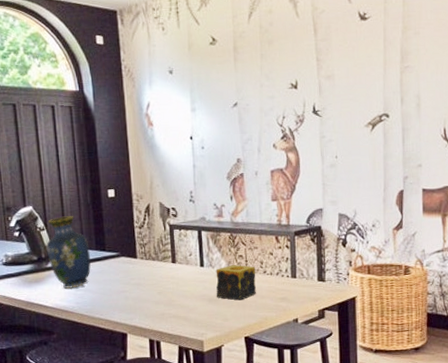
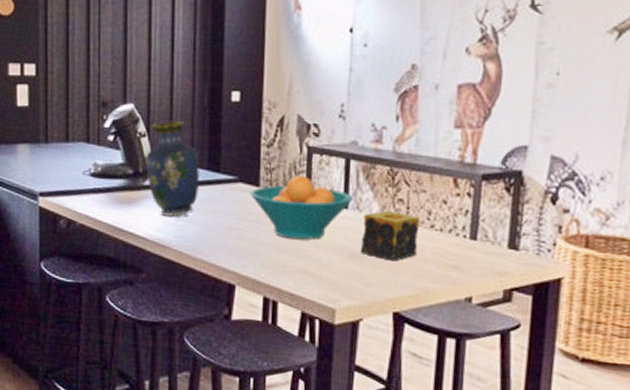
fruit bowl: none [130,246,207,294] -> present [250,175,353,240]

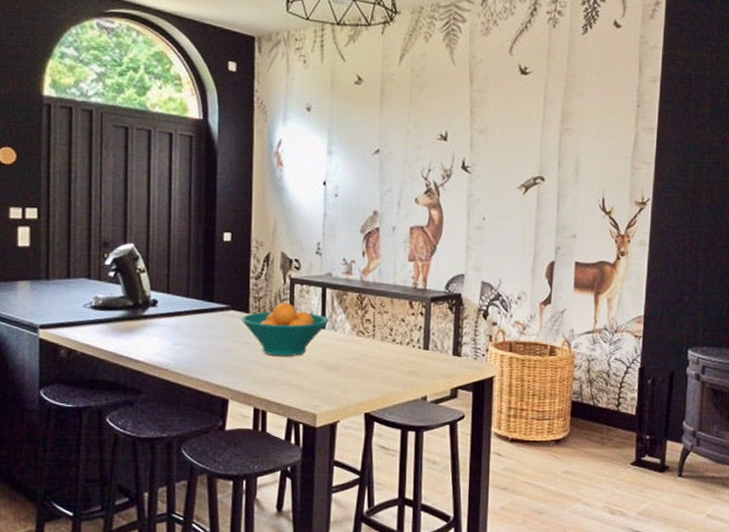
vase: present [145,121,200,217] -> none [145,258,195,342]
candle: present [360,211,420,261] -> none [336,330,384,371]

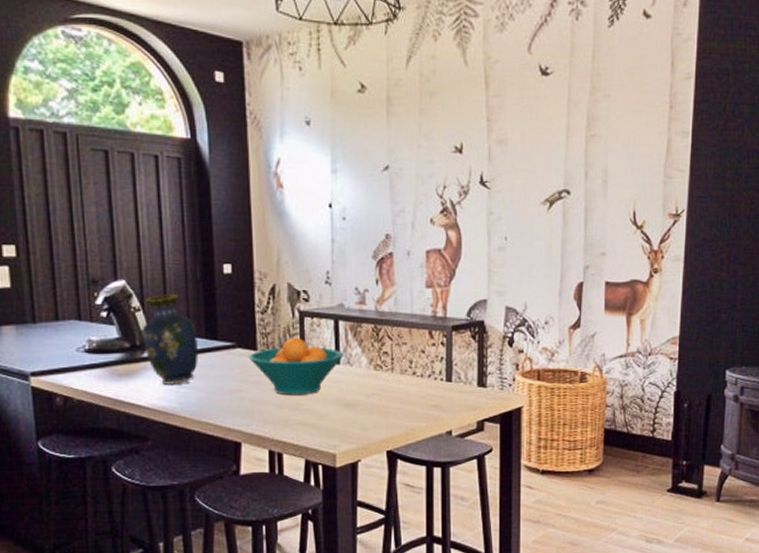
vase: none [145,258,195,342] -> present [142,295,198,385]

